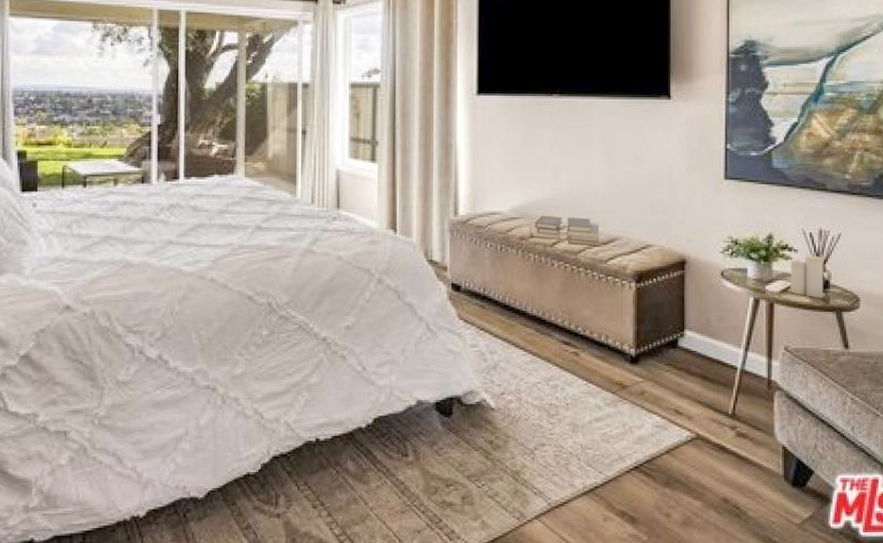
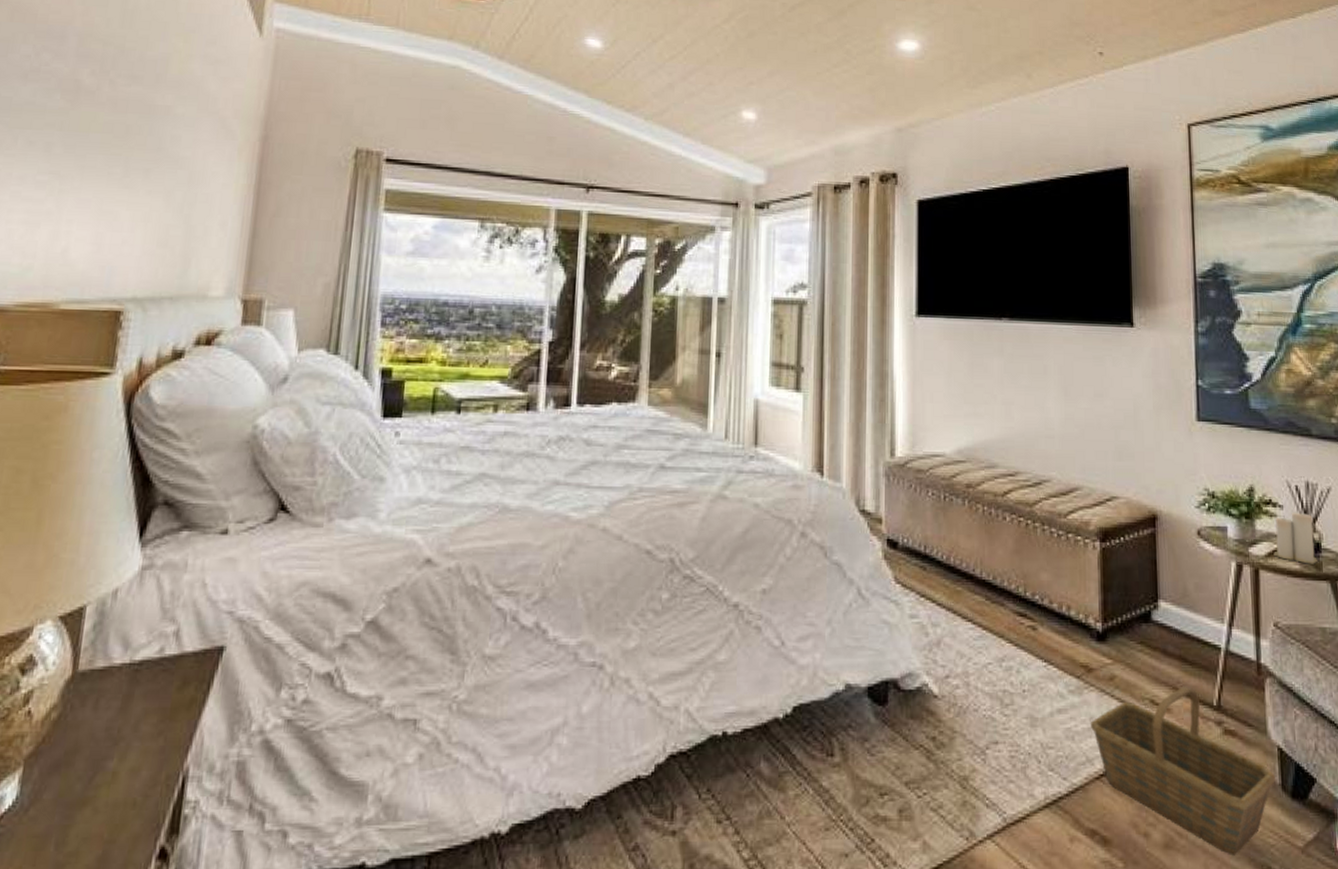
books: present [529,215,562,240] -> none [977,458,1015,489]
books: present [566,217,600,247] -> none [1019,462,1058,498]
basket: none [623,399,779,530] -> present [1090,687,1275,856]

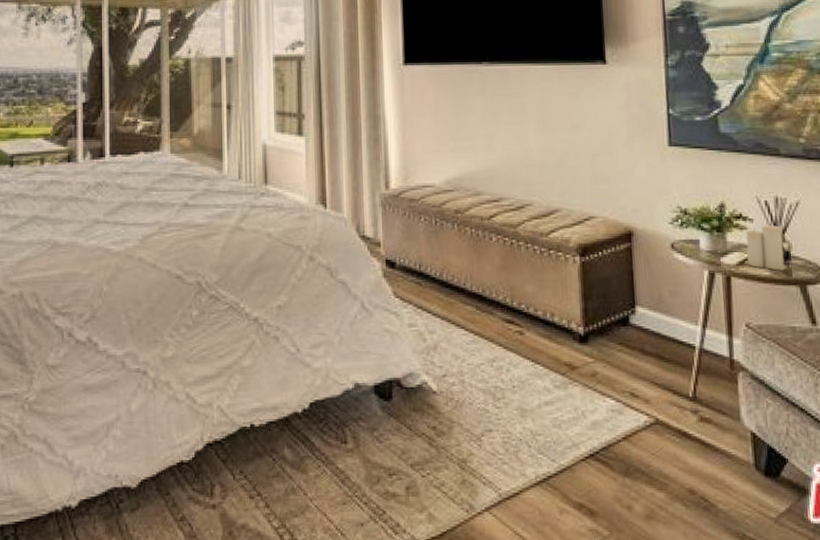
basket: present [1090,687,1275,856] -> none [575,381,749,525]

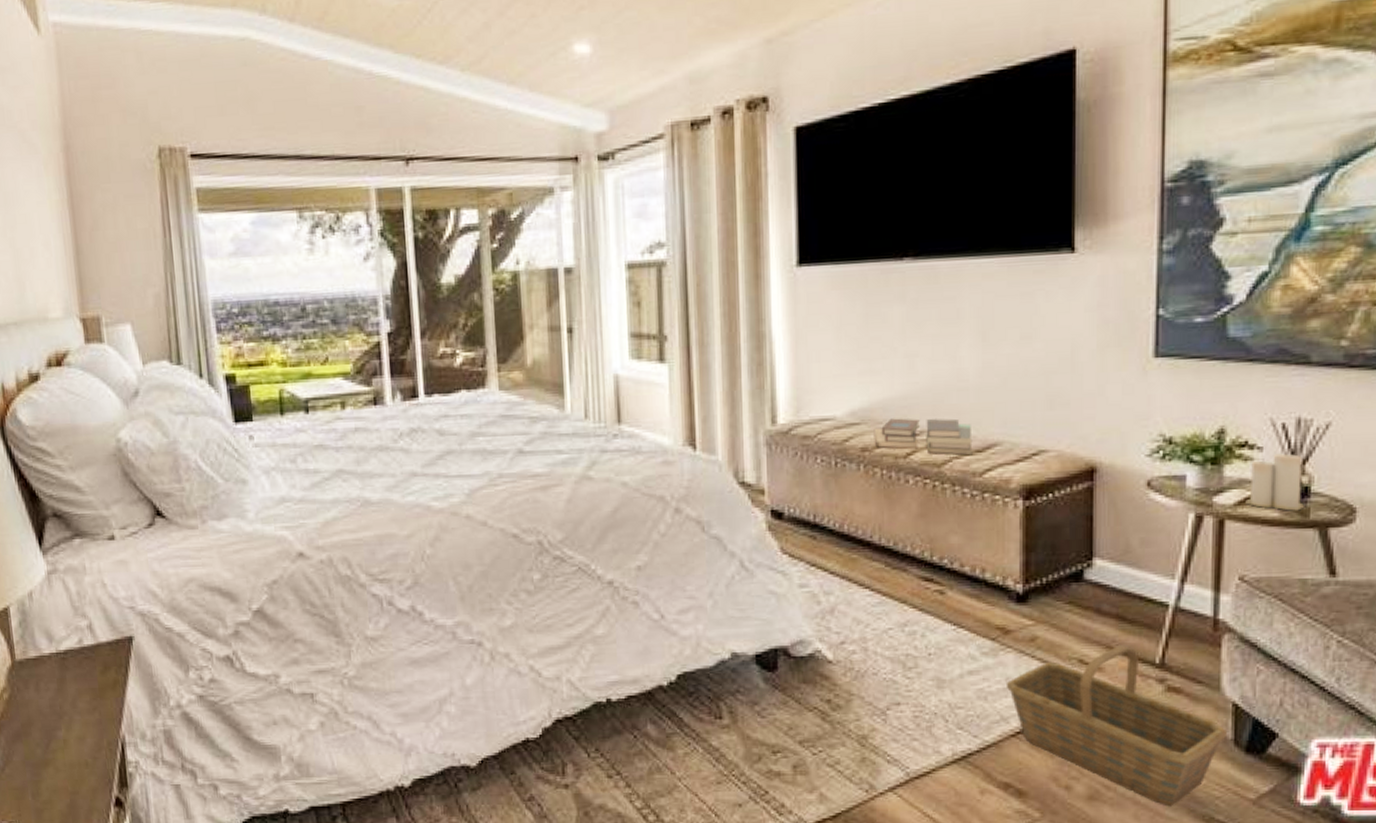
books: none [464,187,499,213] -> present [874,418,920,450]
books: none [503,189,540,219] -> present [924,419,973,456]
basket: none [575,381,749,525] -> present [1005,645,1227,807]

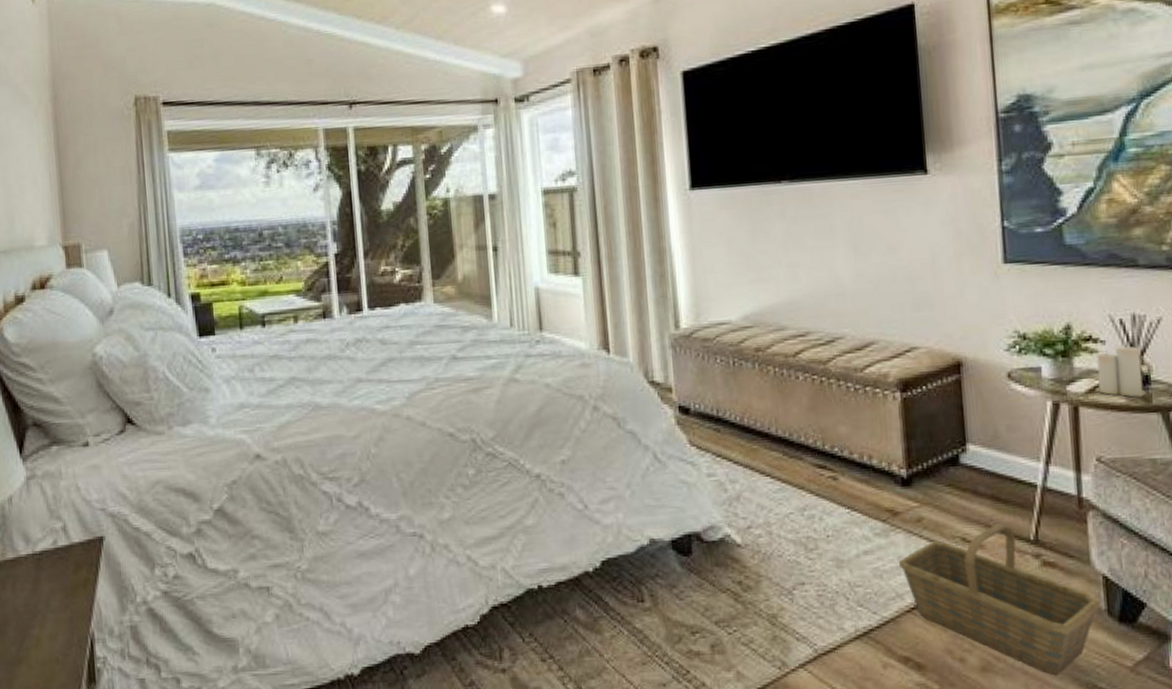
books: present [874,418,920,450] -> none [765,321,805,350]
books: present [924,419,973,456] -> none [810,321,853,354]

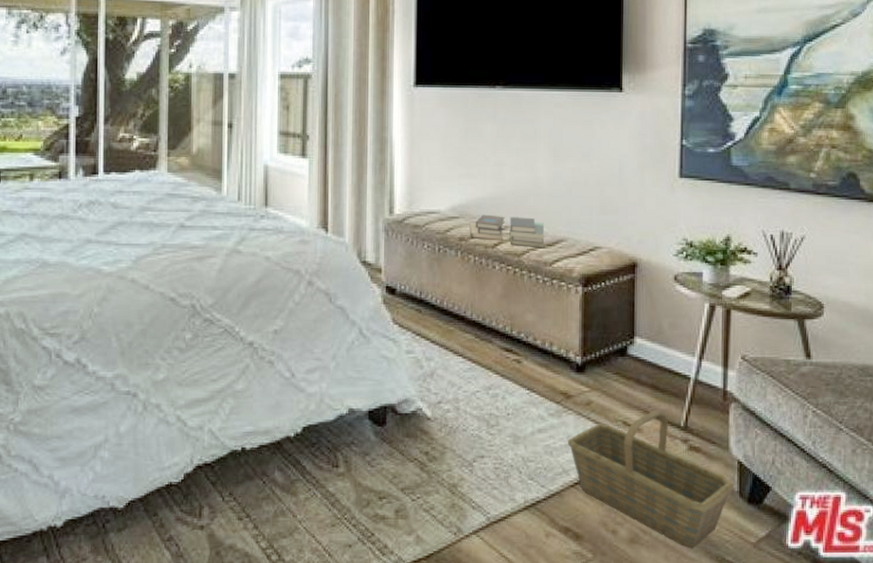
books: none [765,321,805,350] -> present [469,214,505,241]
books: none [810,321,853,354] -> present [508,217,545,249]
candle: present [1095,344,1146,398] -> none [745,257,787,305]

